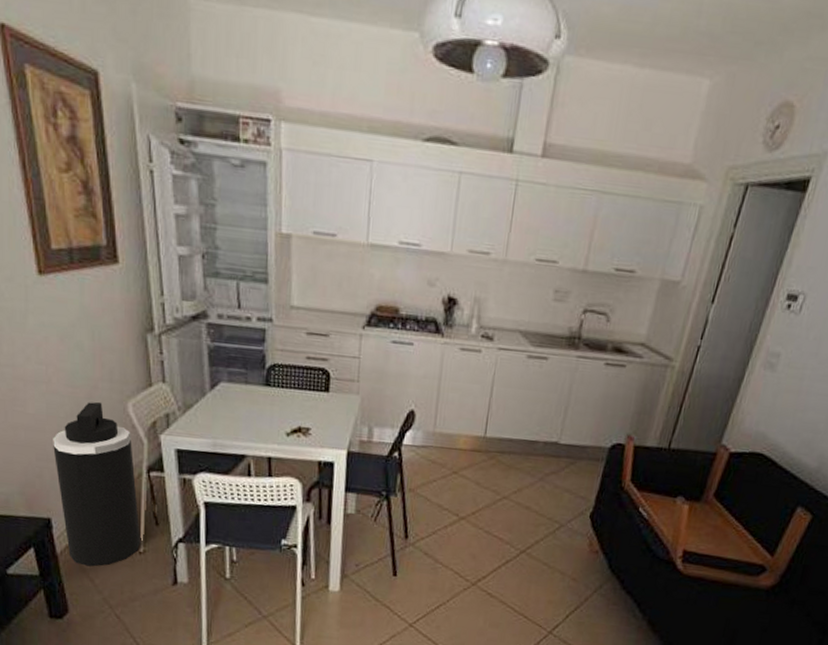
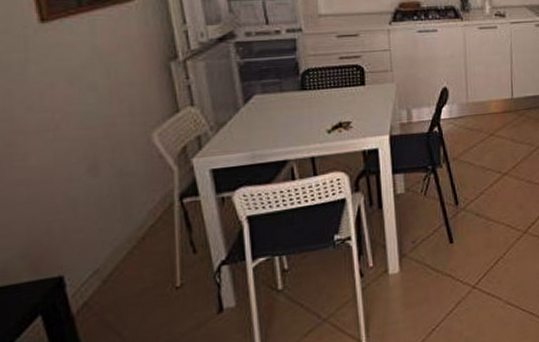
trash can: present [53,402,141,567] -> none [63,138,178,320]

